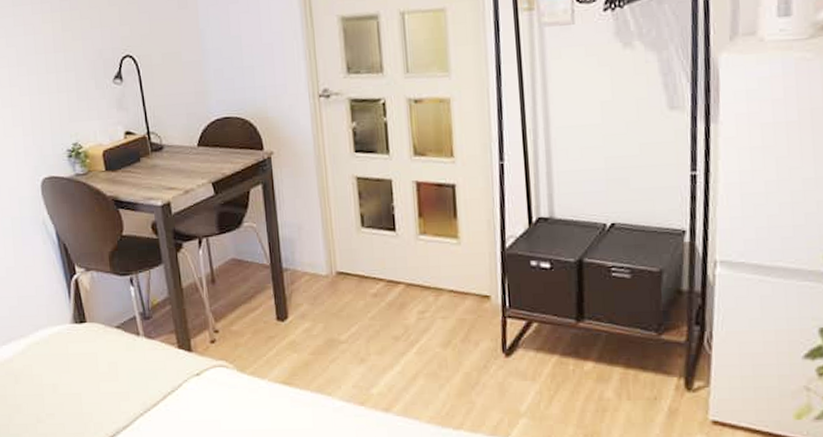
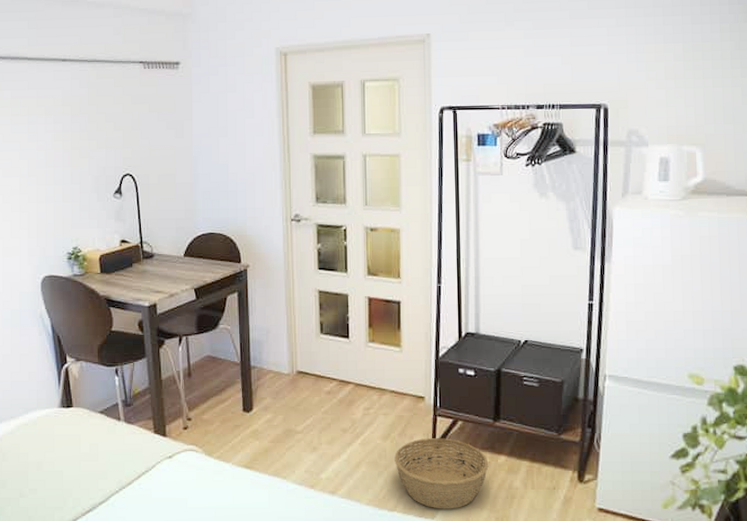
basket: none [457,343,573,426] -> present [394,438,489,509]

